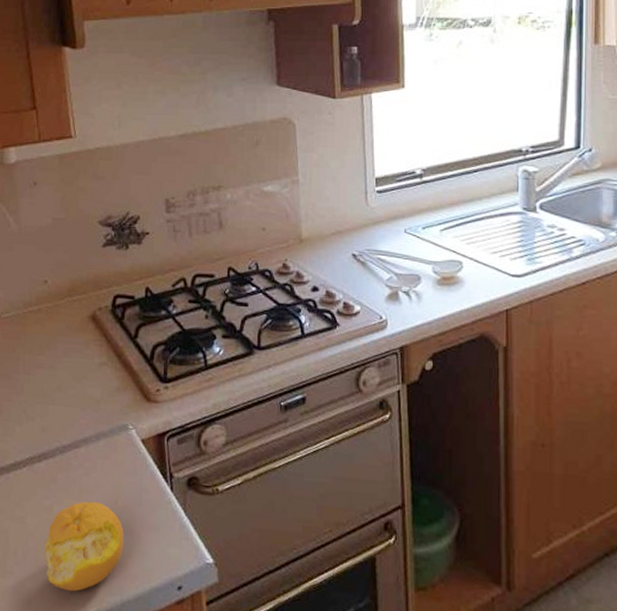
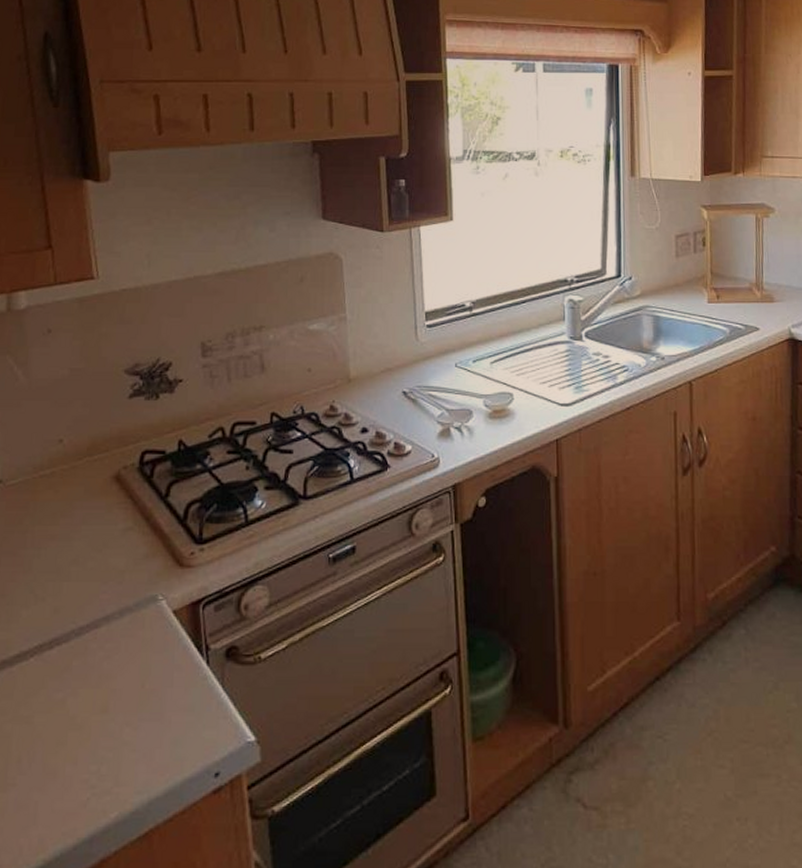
fruit: present [44,501,124,592] -> none [55,689,152,797]

